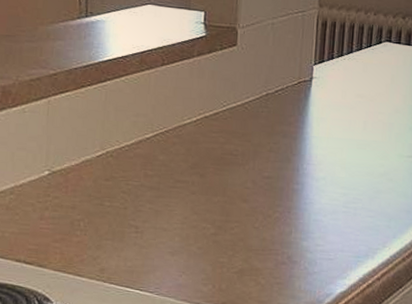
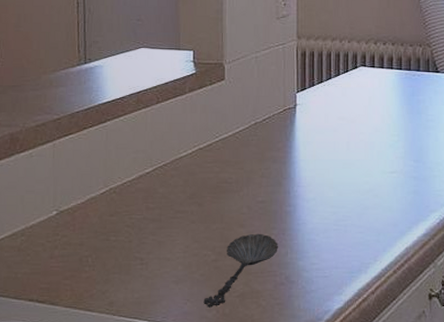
spoon: none [199,209,283,282] -> present [203,233,279,308]

